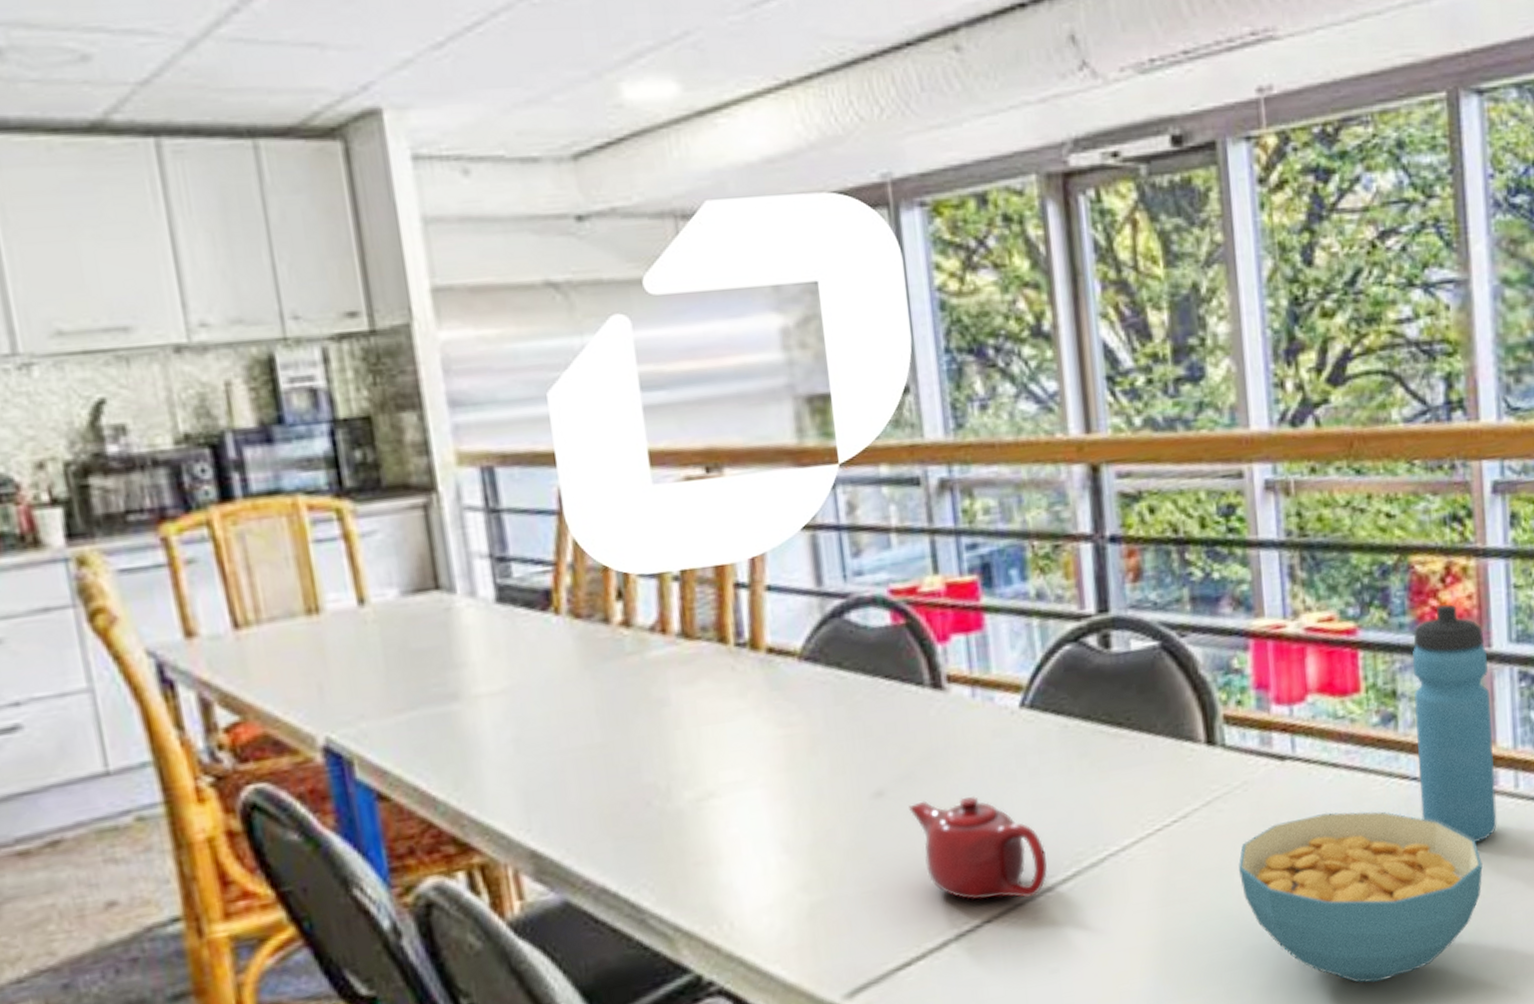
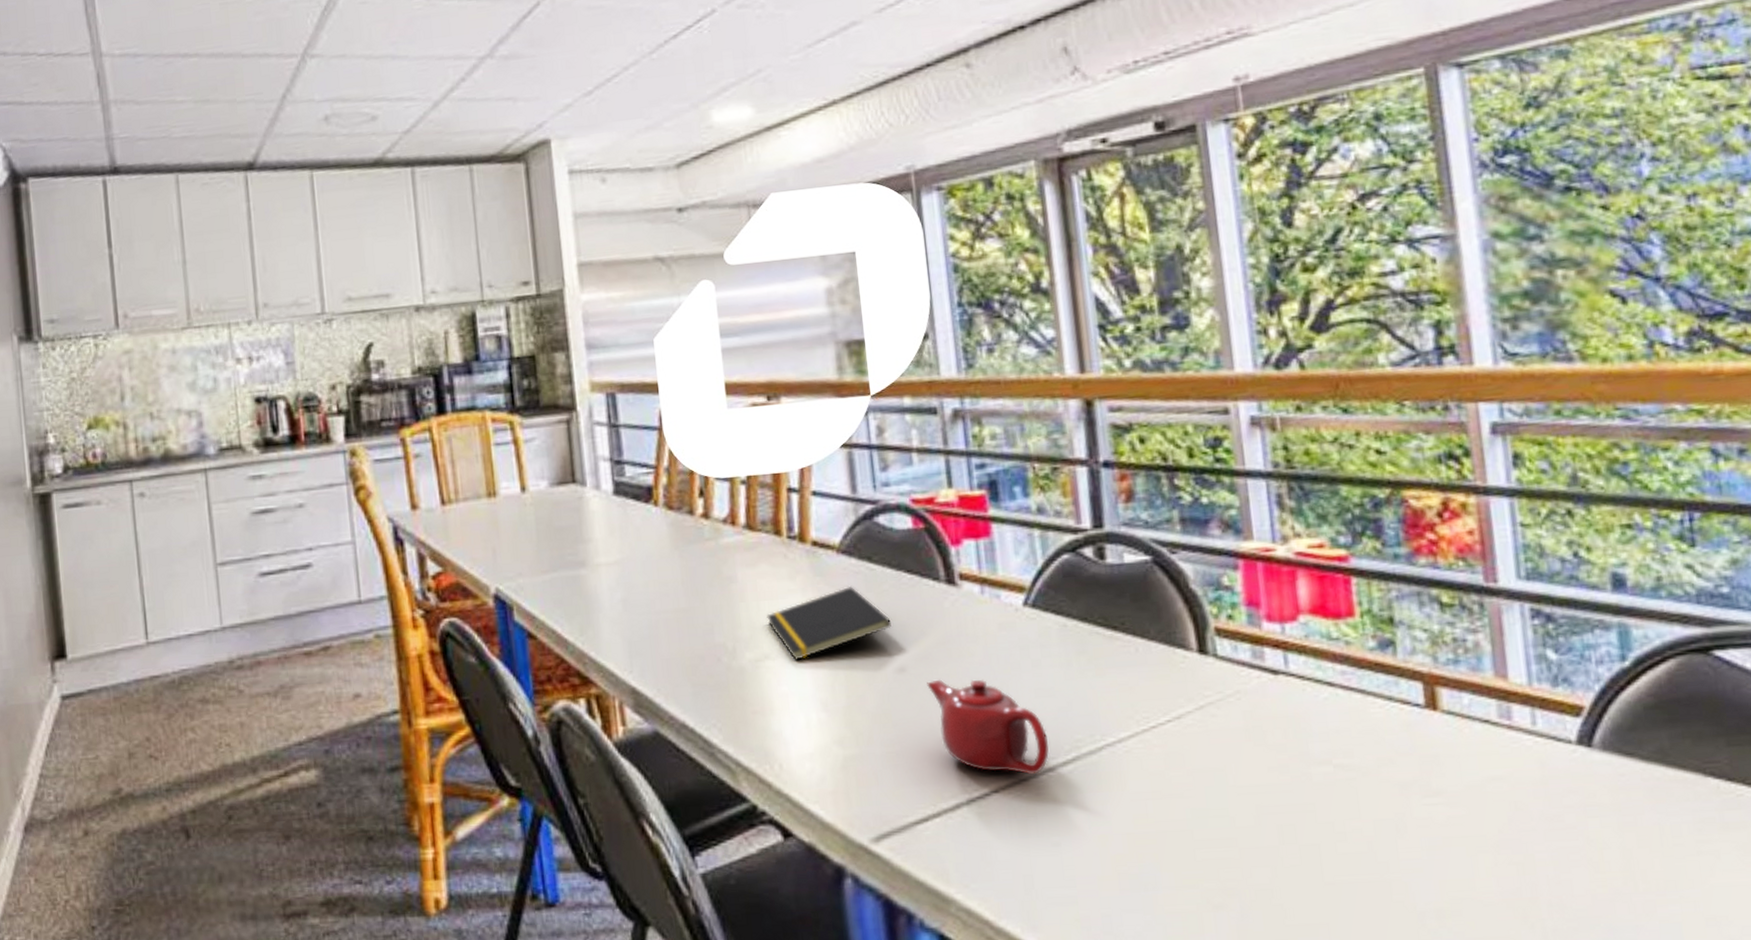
notepad: none [710,698,866,796] -> present [766,585,891,661]
cereal bowl: present [1239,811,1483,983] -> none [1233,729,1499,902]
water bottle: present [1412,604,1497,842] -> none [1409,538,1513,775]

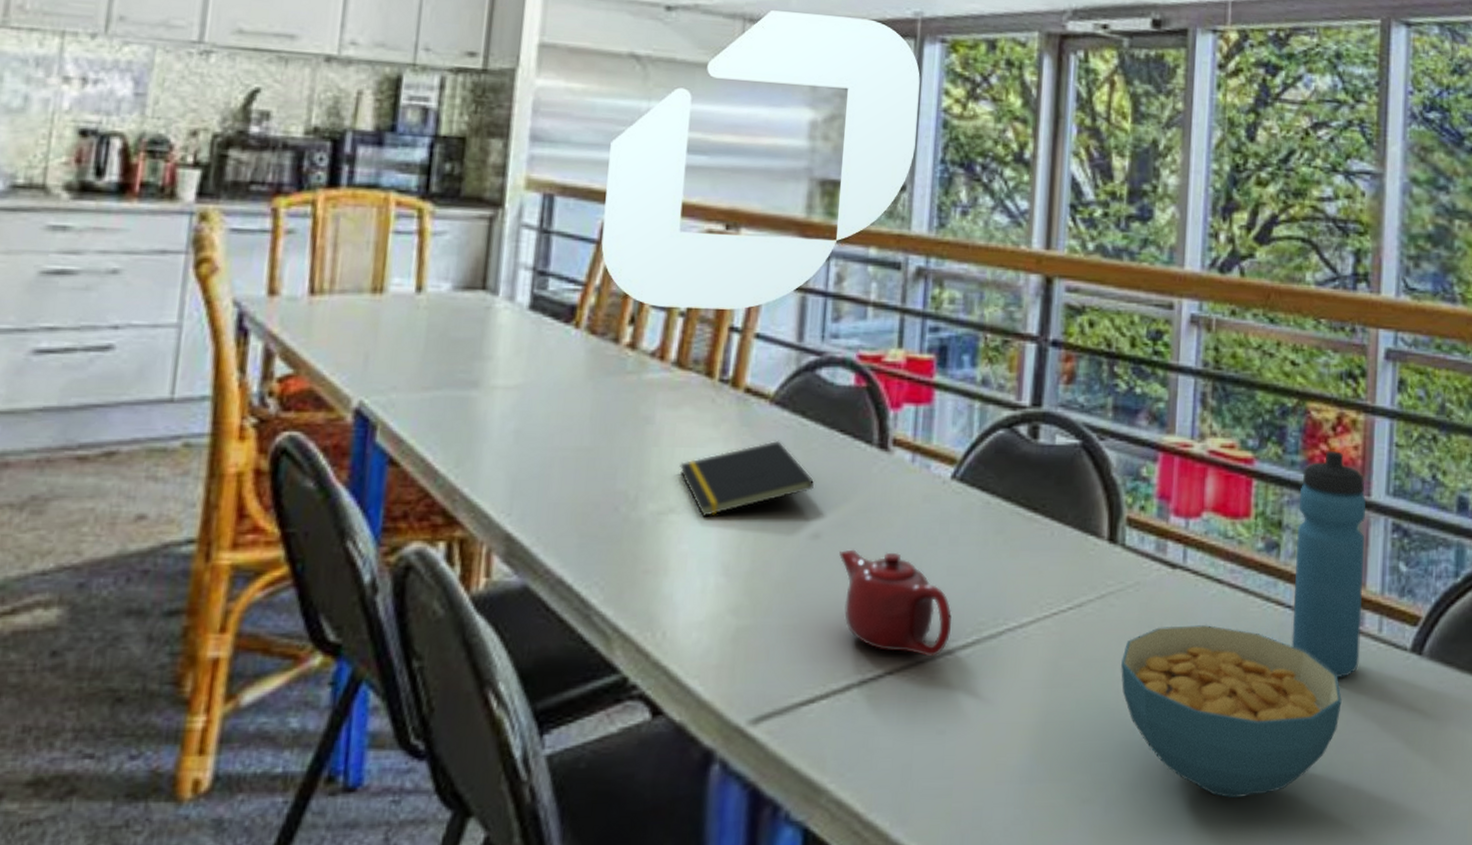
cereal bowl: none [1233,729,1499,902] -> present [1121,625,1342,798]
water bottle: none [1409,538,1513,775] -> present [1291,451,1366,677]

